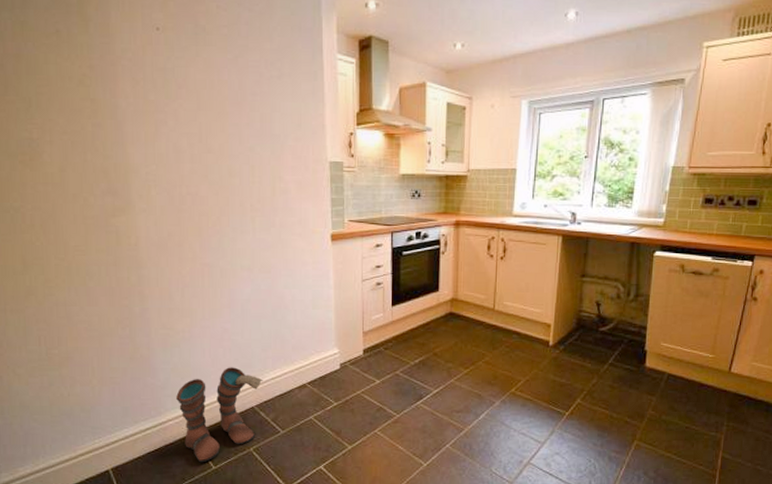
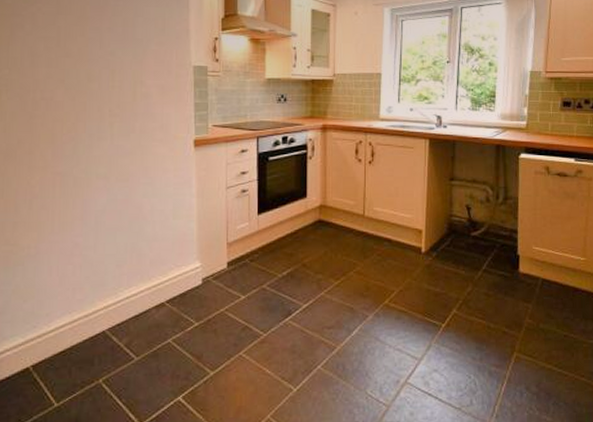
boots: present [176,367,263,463] -> none [16,286,116,400]

